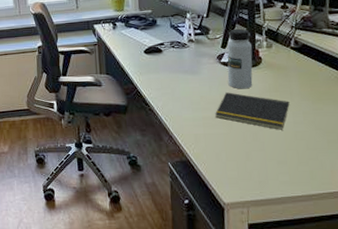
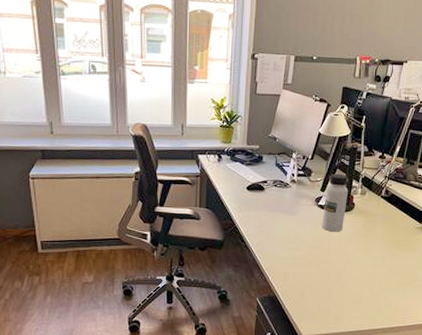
notepad: present [215,92,290,130] -> none [306,234,372,272]

